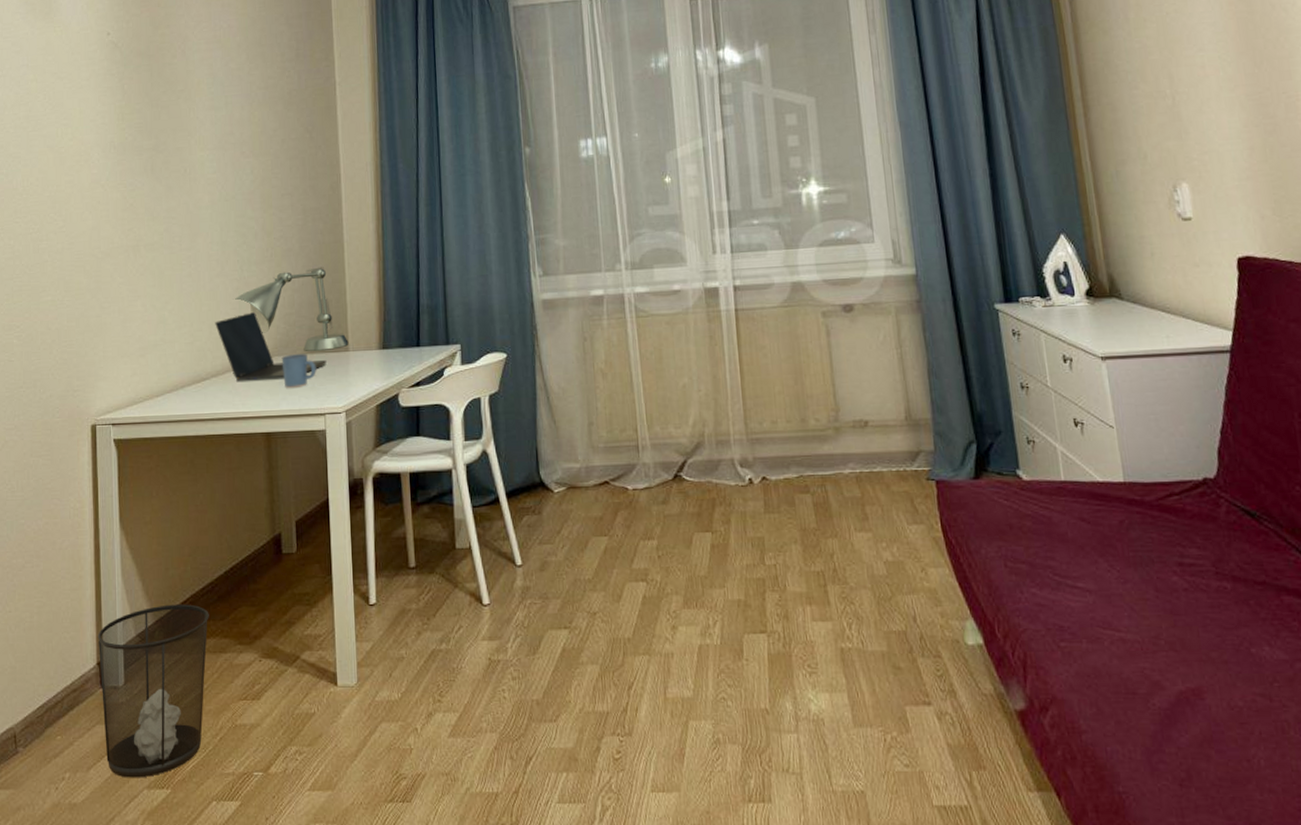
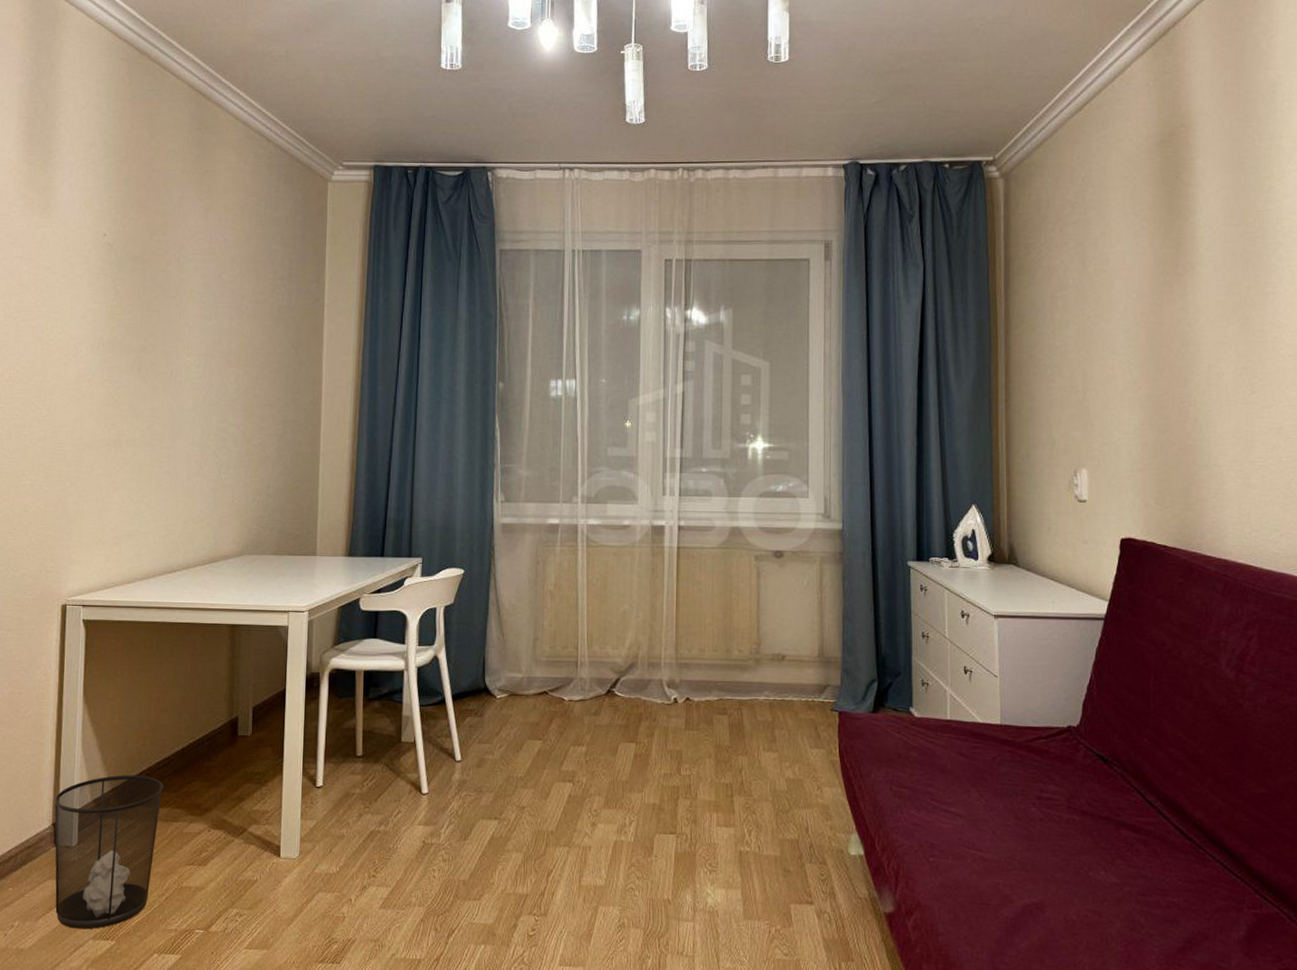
laptop: present [215,311,327,383] -> none [189,511,294,577]
desk lamp: present [233,267,349,352] -> none [208,475,317,554]
mug: present [281,354,316,389] -> none [251,554,284,586]

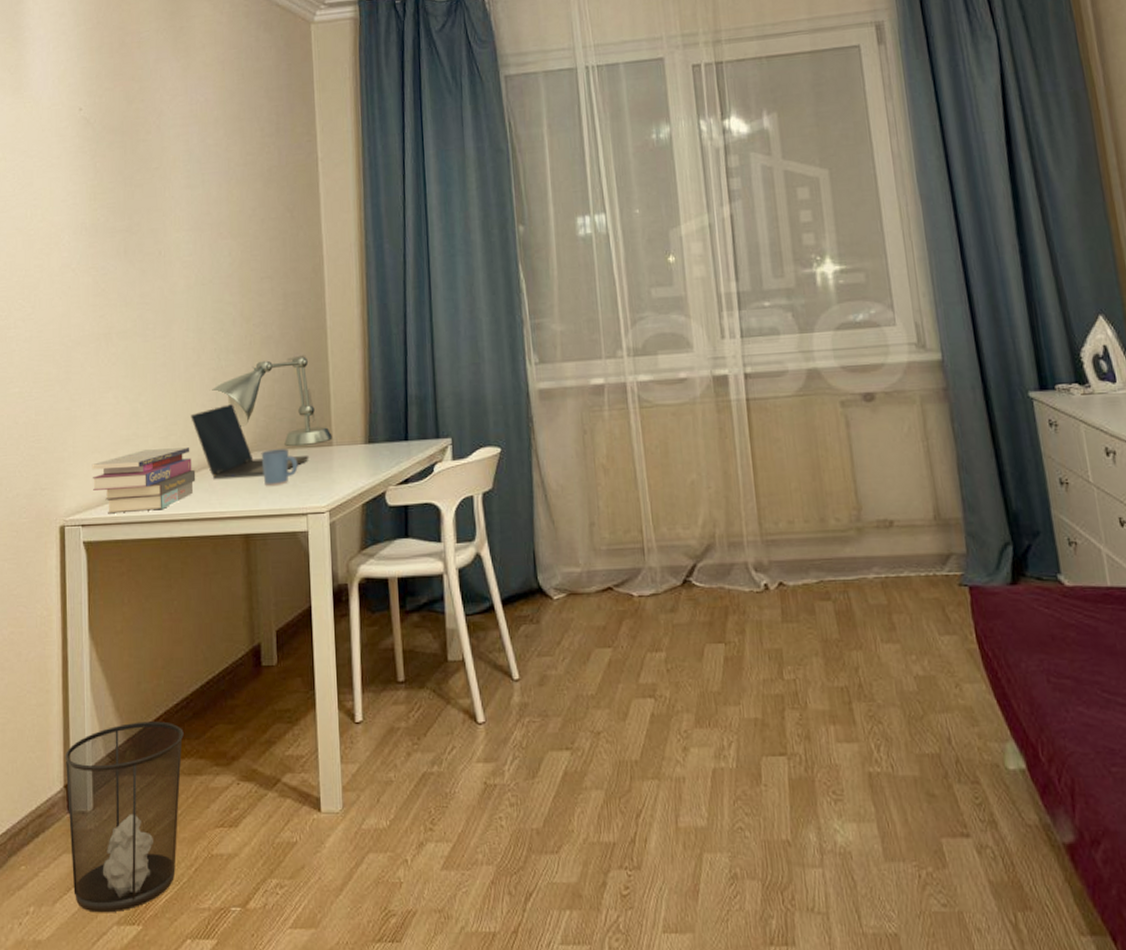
books: none [95,545,191,598] -> present [92,447,196,514]
laptop: none [189,511,294,577] -> present [191,403,309,480]
desk lamp: none [208,475,317,554] -> present [209,355,332,447]
mug: none [251,554,284,586] -> present [261,449,298,487]

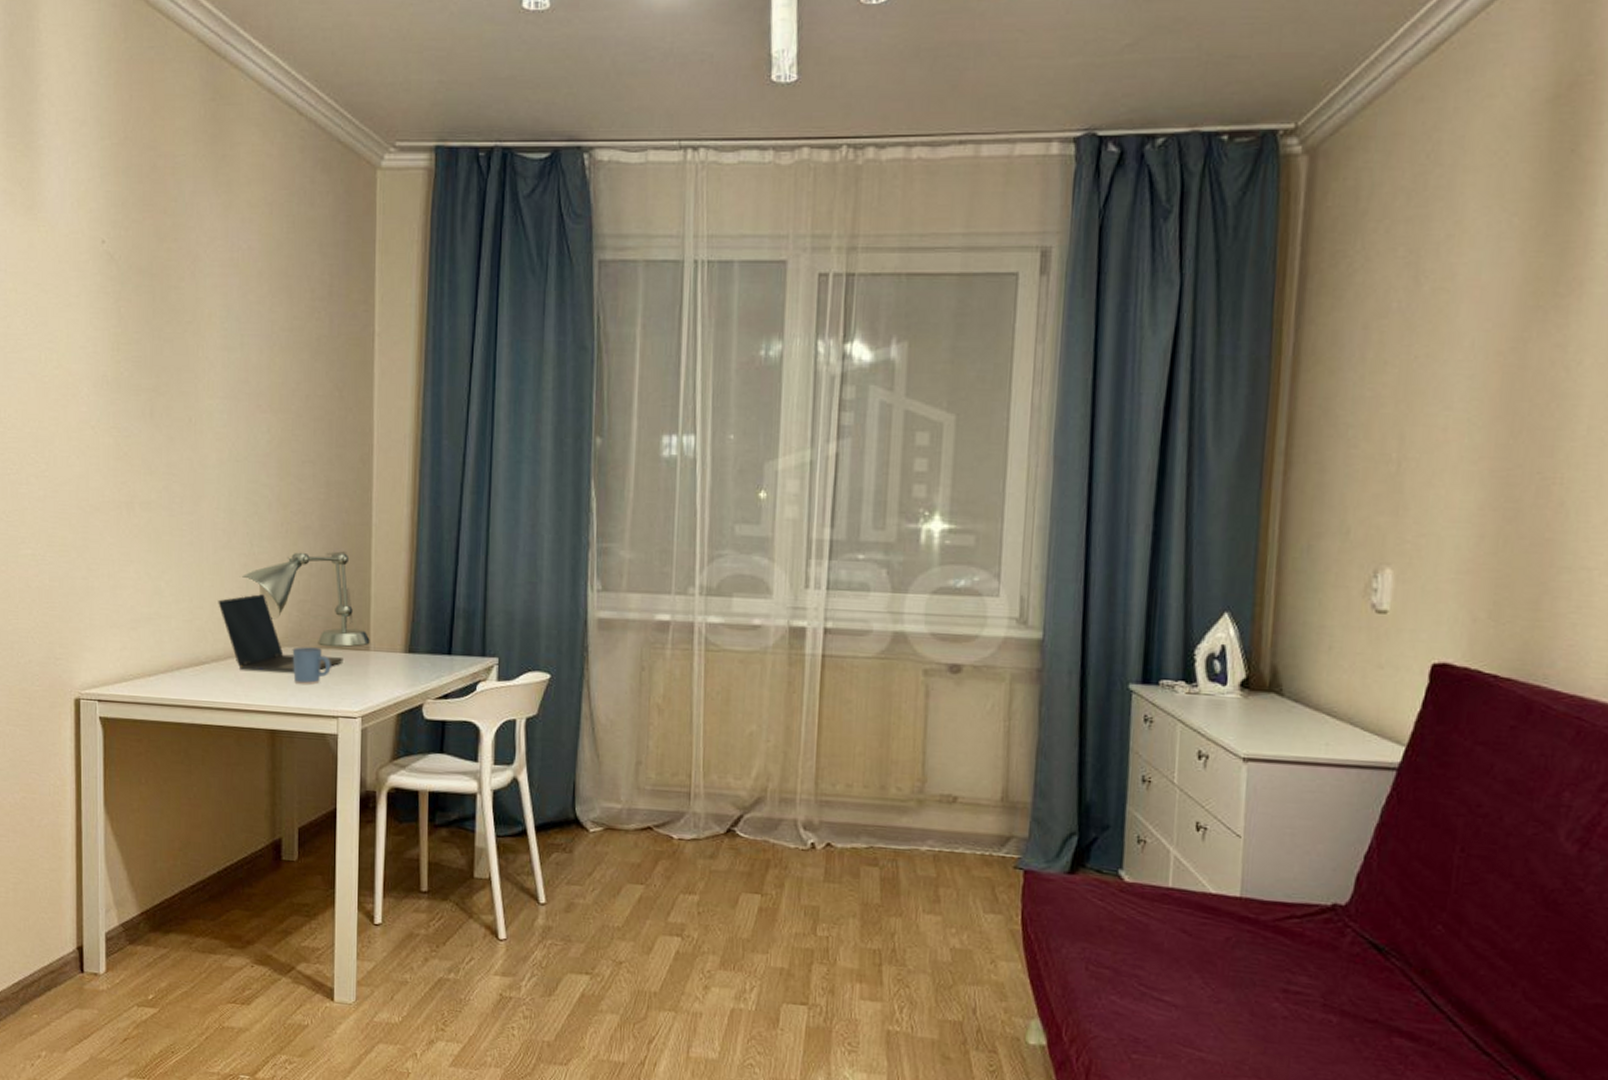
waste bin: present [65,721,184,913] -> none [78,897,199,1066]
books: present [92,447,196,514] -> none [110,631,221,695]

